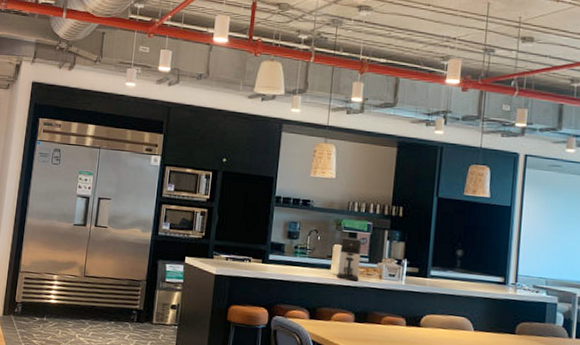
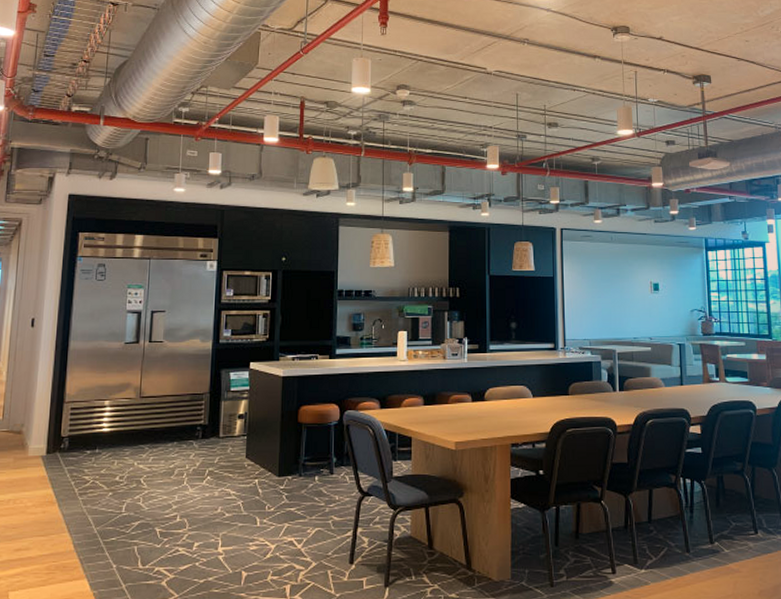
coffee maker: present [337,236,362,282] -> none [403,322,424,365]

